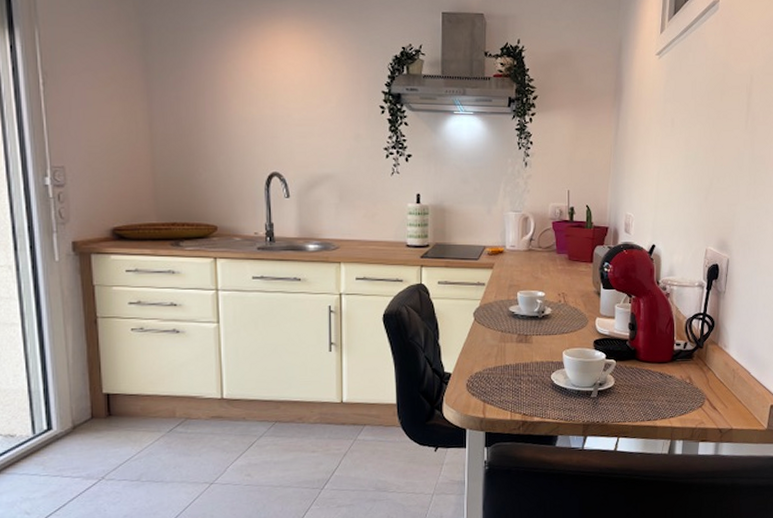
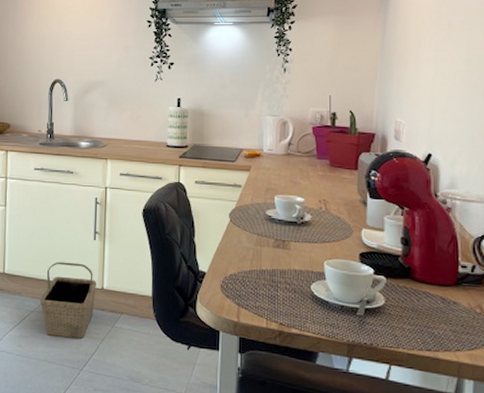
basket: none [269,378,335,459] -> present [39,261,97,340]

